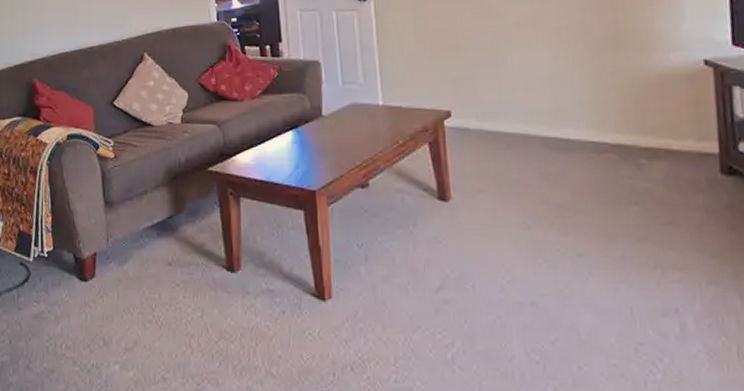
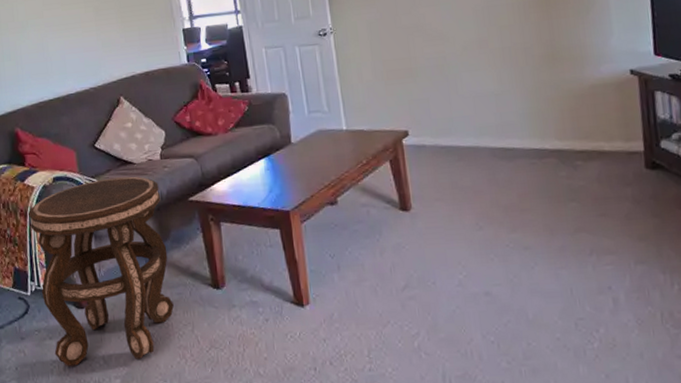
side table: none [38,139,183,345] -> present [28,176,174,366]

